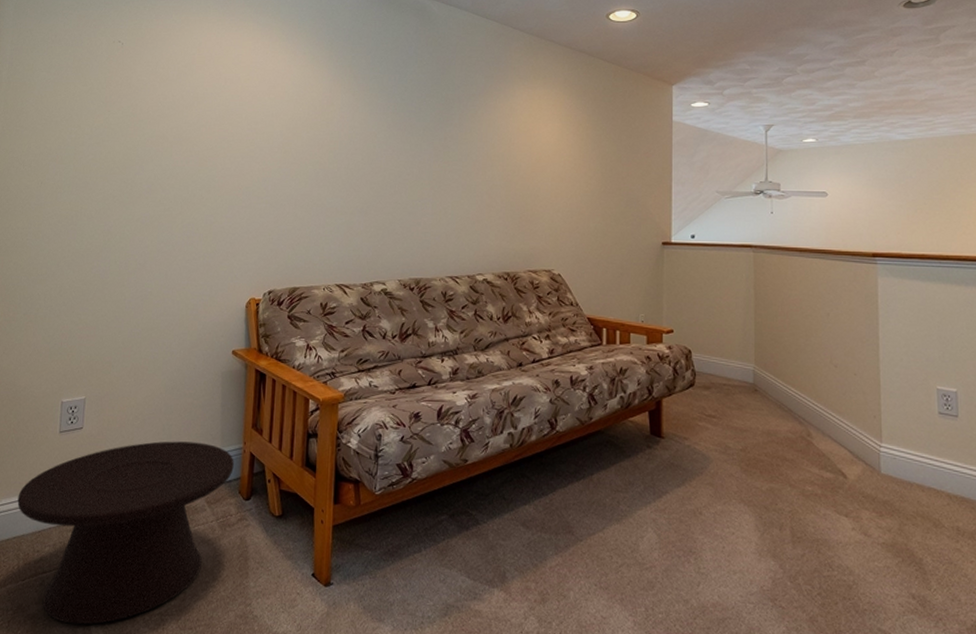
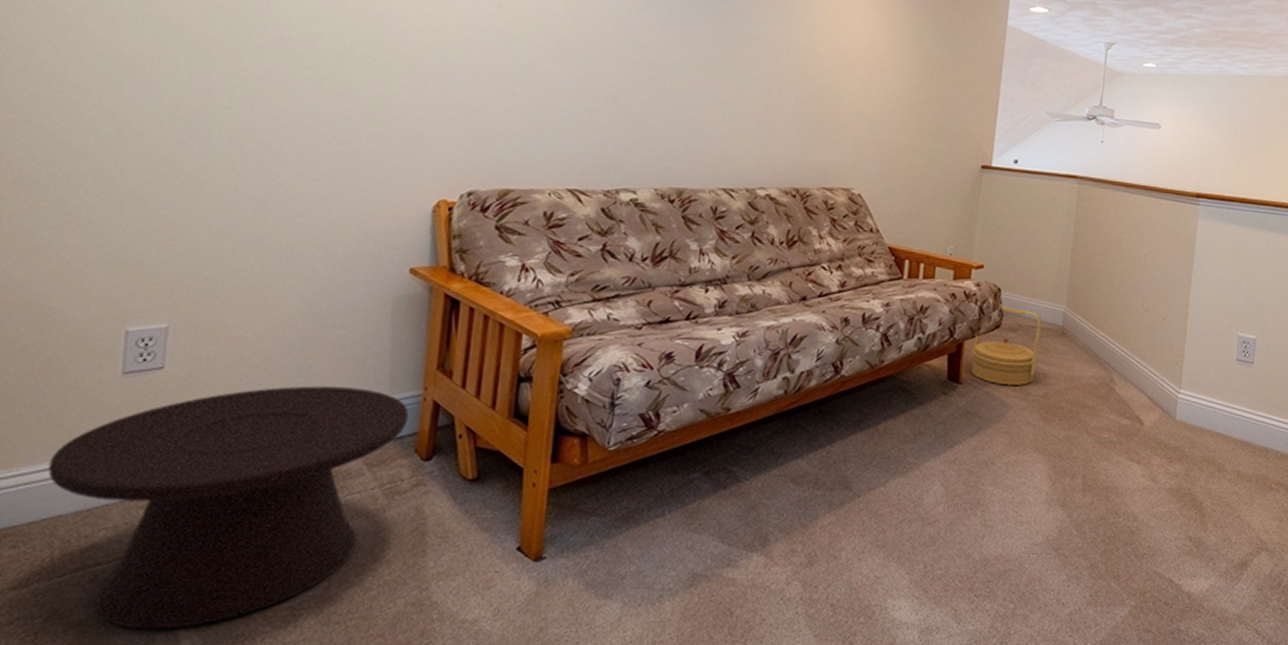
basket: none [671,365,733,440] -> present [972,304,1042,386]

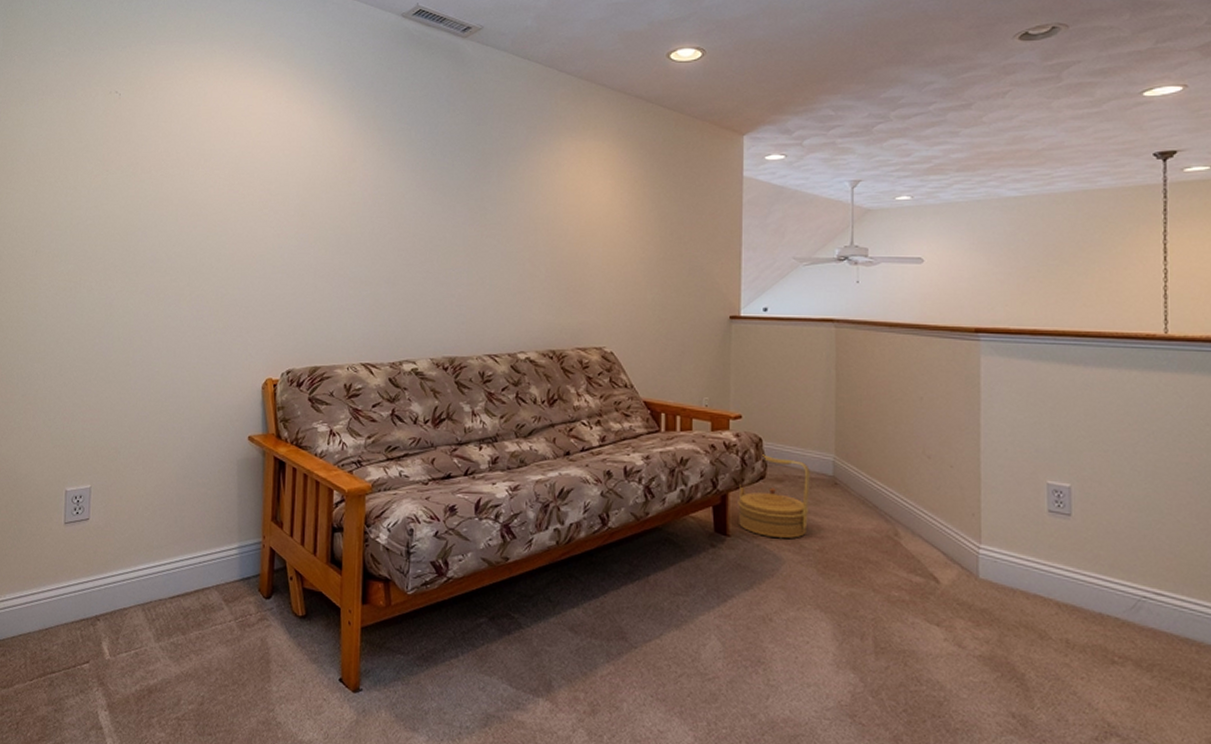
side table: present [48,385,409,630] -> none [22,534,253,728]

